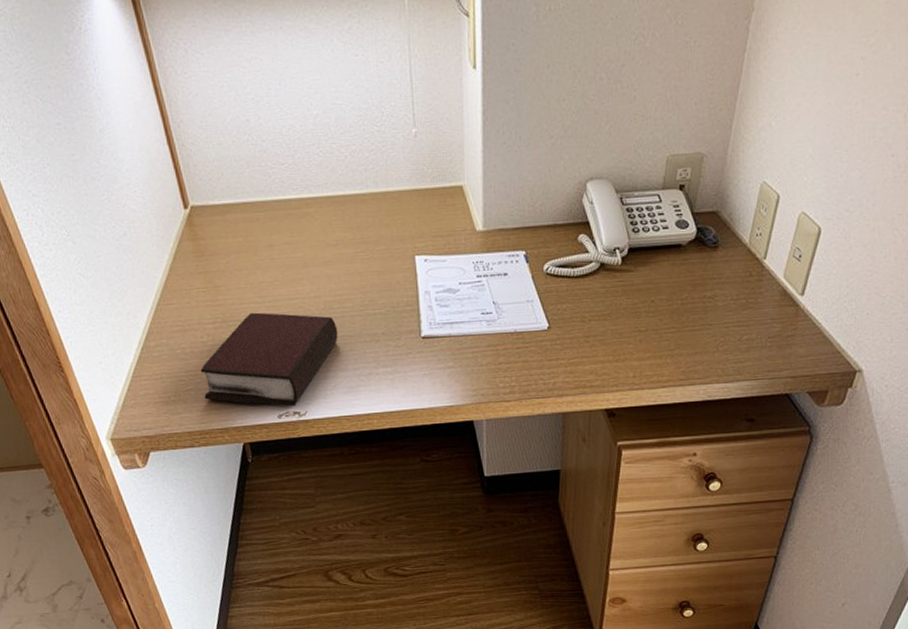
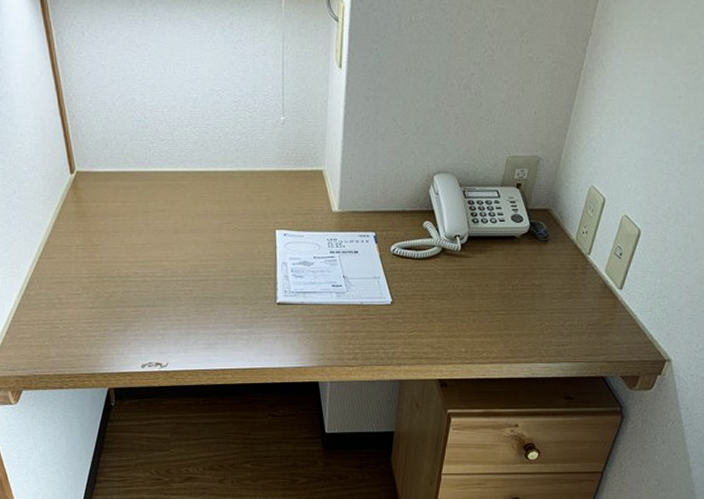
bible: present [200,312,338,407] -> none [74,271,201,358]

